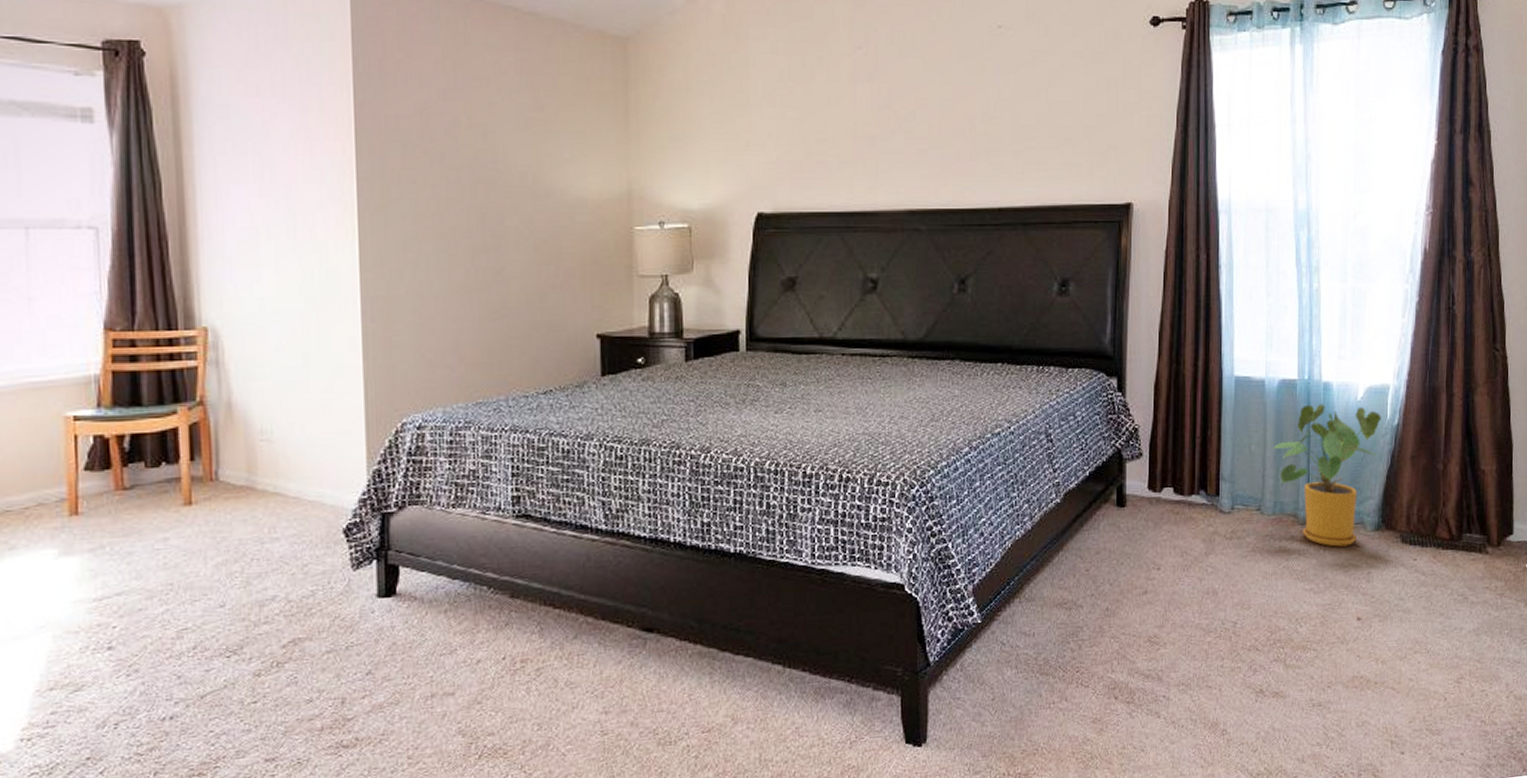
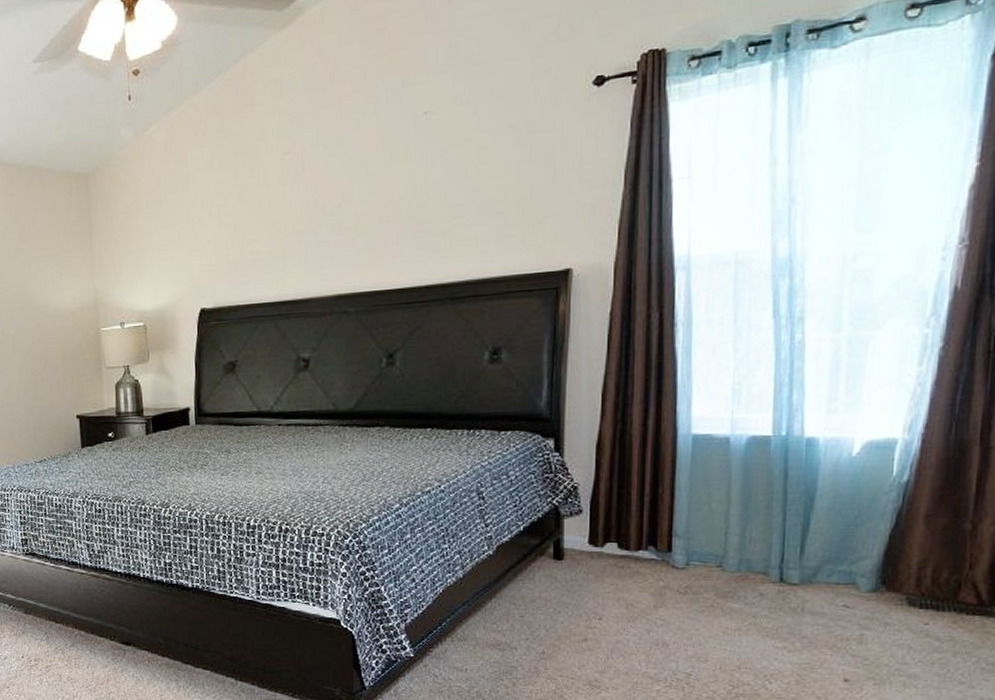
house plant: present [1272,404,1381,547] -> none [738,460,885,607]

